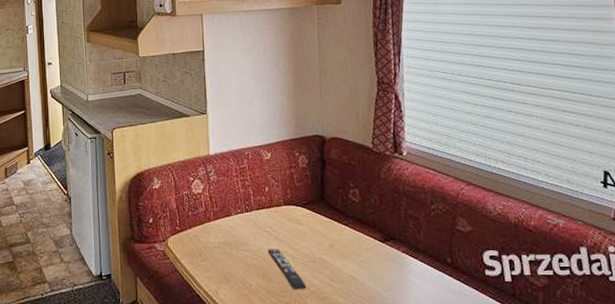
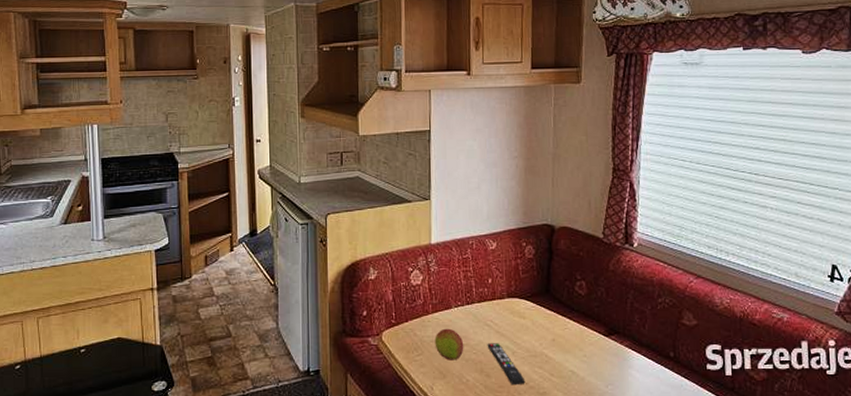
fruit: none [217,235,246,265] -> present [435,328,464,360]

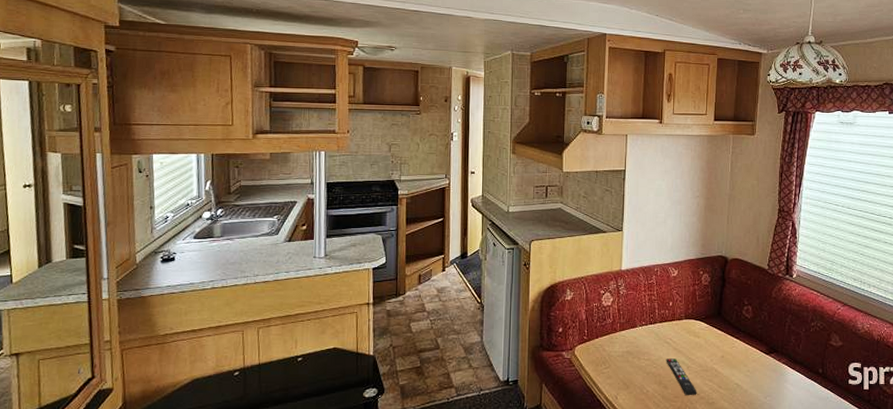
fruit: present [435,328,464,360] -> none [621,345,646,373]

